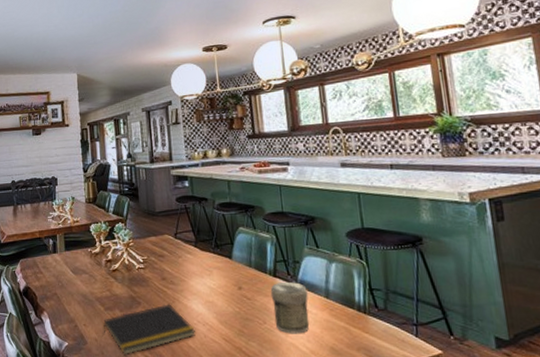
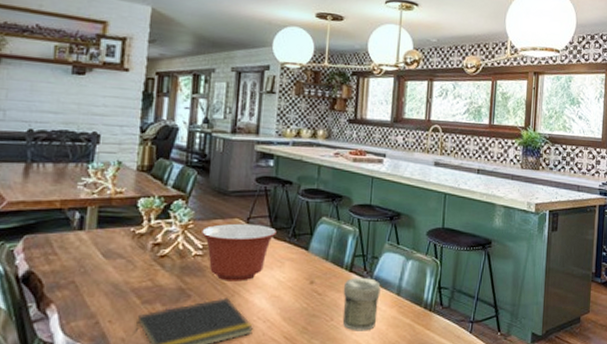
mixing bowl: none [140,238,201,290] -> present [202,223,277,282]

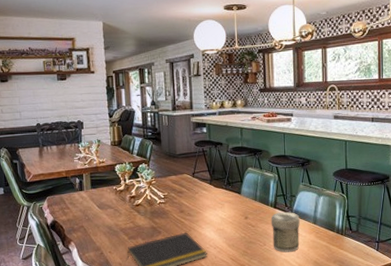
mixing bowl: present [202,223,277,282] -> none [162,177,215,221]

